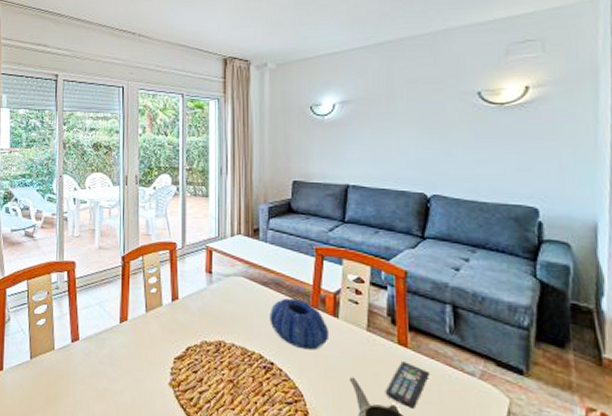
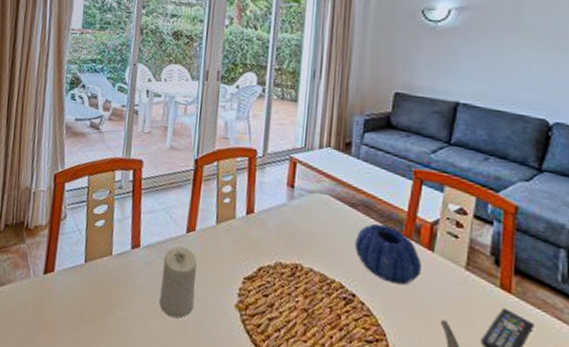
candle: none [101,335,132,401] -> present [159,245,197,318]

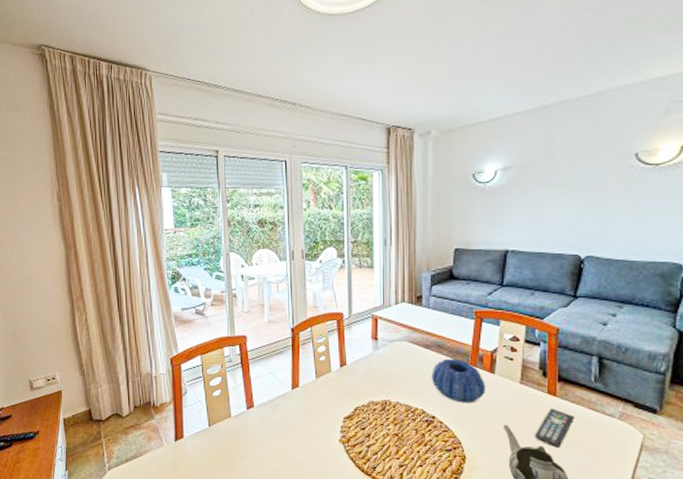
candle: present [159,245,197,318] -> none [275,401,305,458]

